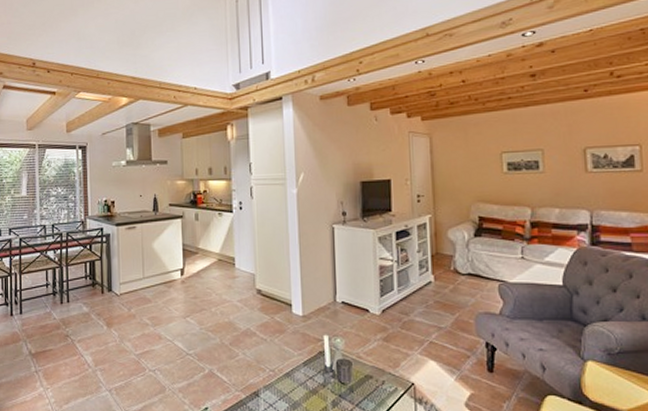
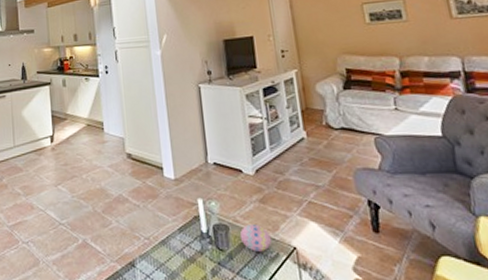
decorative egg: none [361,360,392,386] -> present [239,223,272,252]

